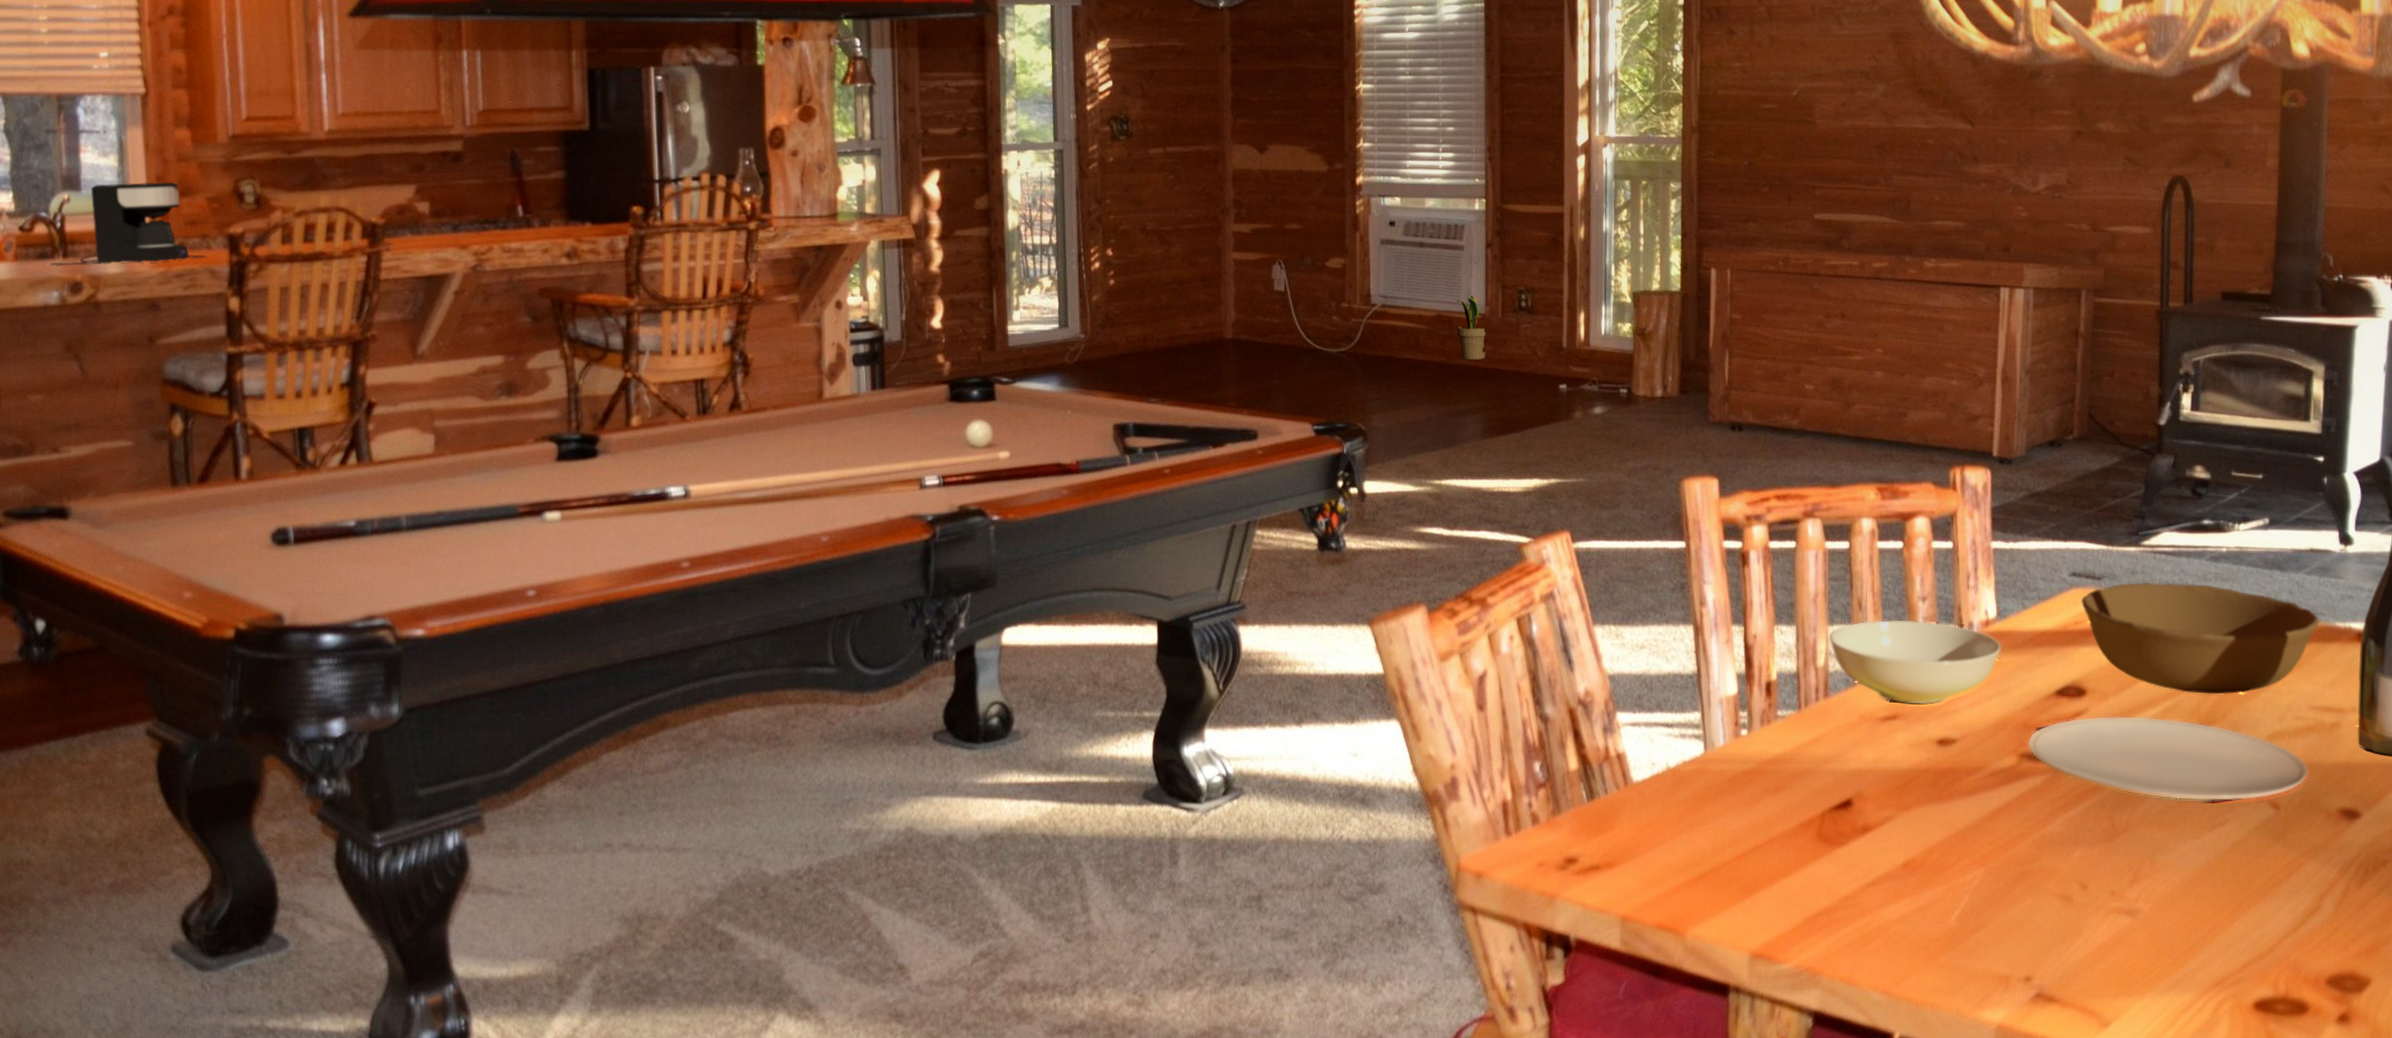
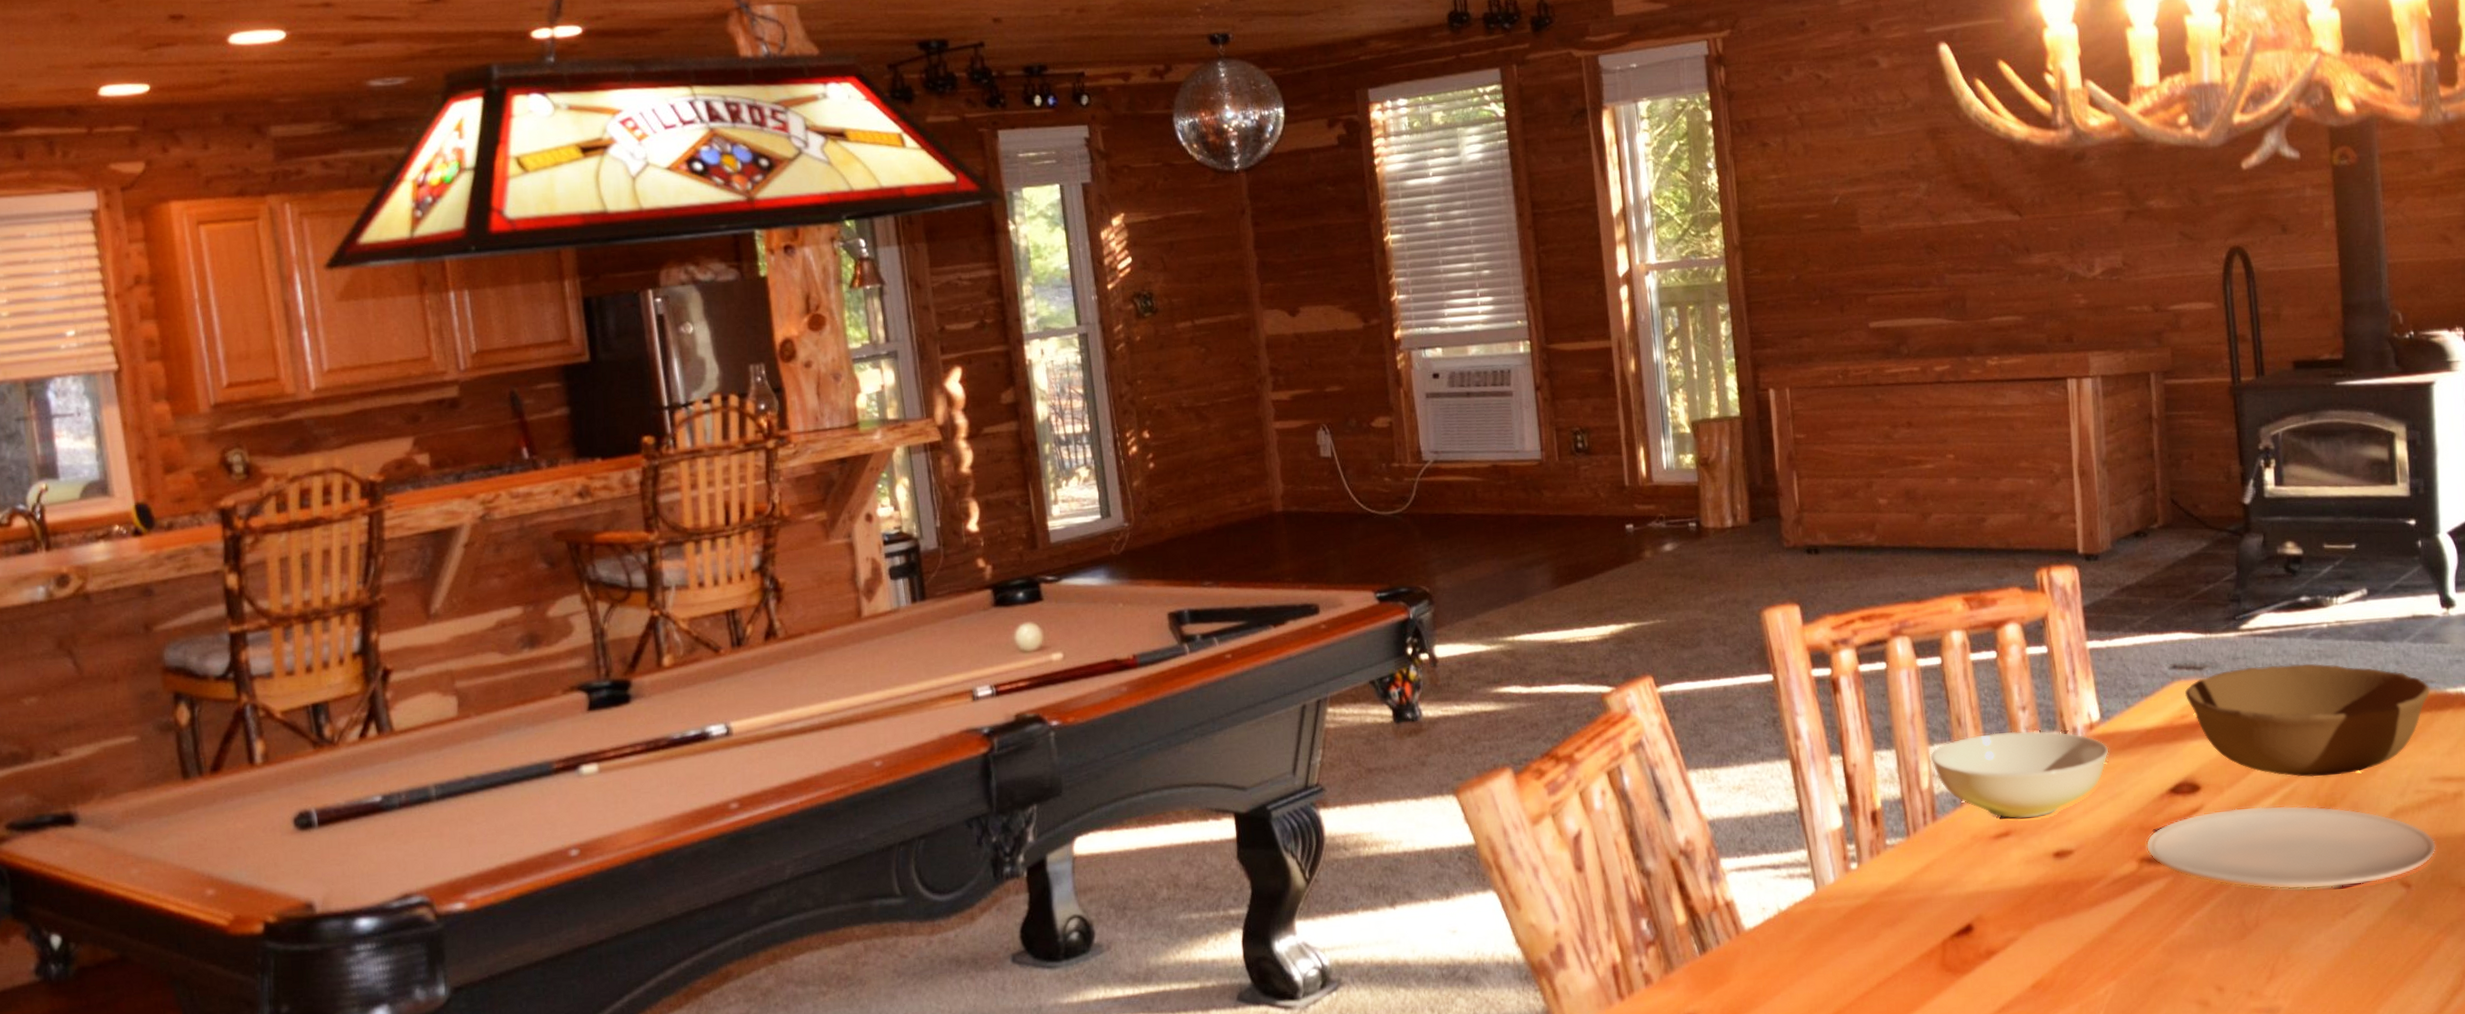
coffee maker: present [47,181,207,267] -> none [30,459,199,561]
potted plant: present [1456,295,1487,360] -> none [1510,441,1547,509]

